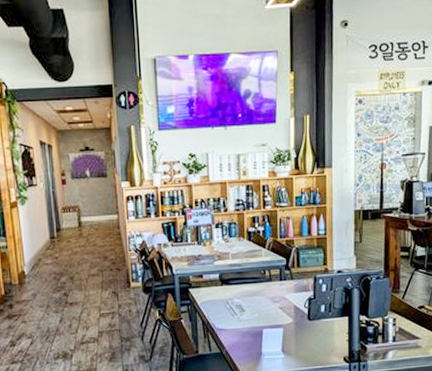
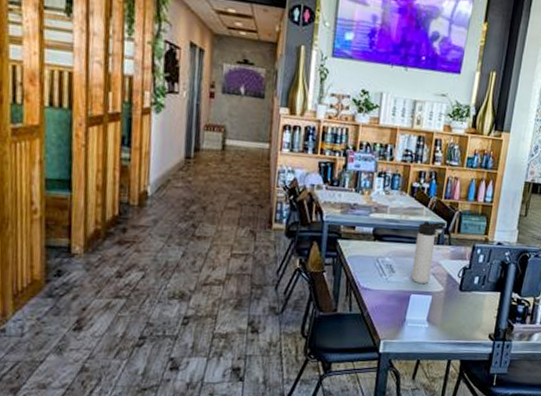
thermos bottle: none [259,259,285,319] -> present [411,220,446,284]

